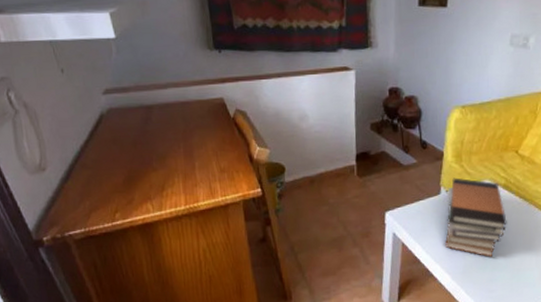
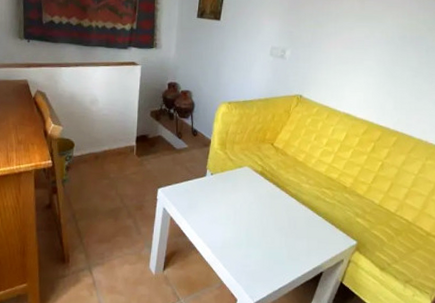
book stack: present [444,177,507,257] -> none [207,163,262,235]

